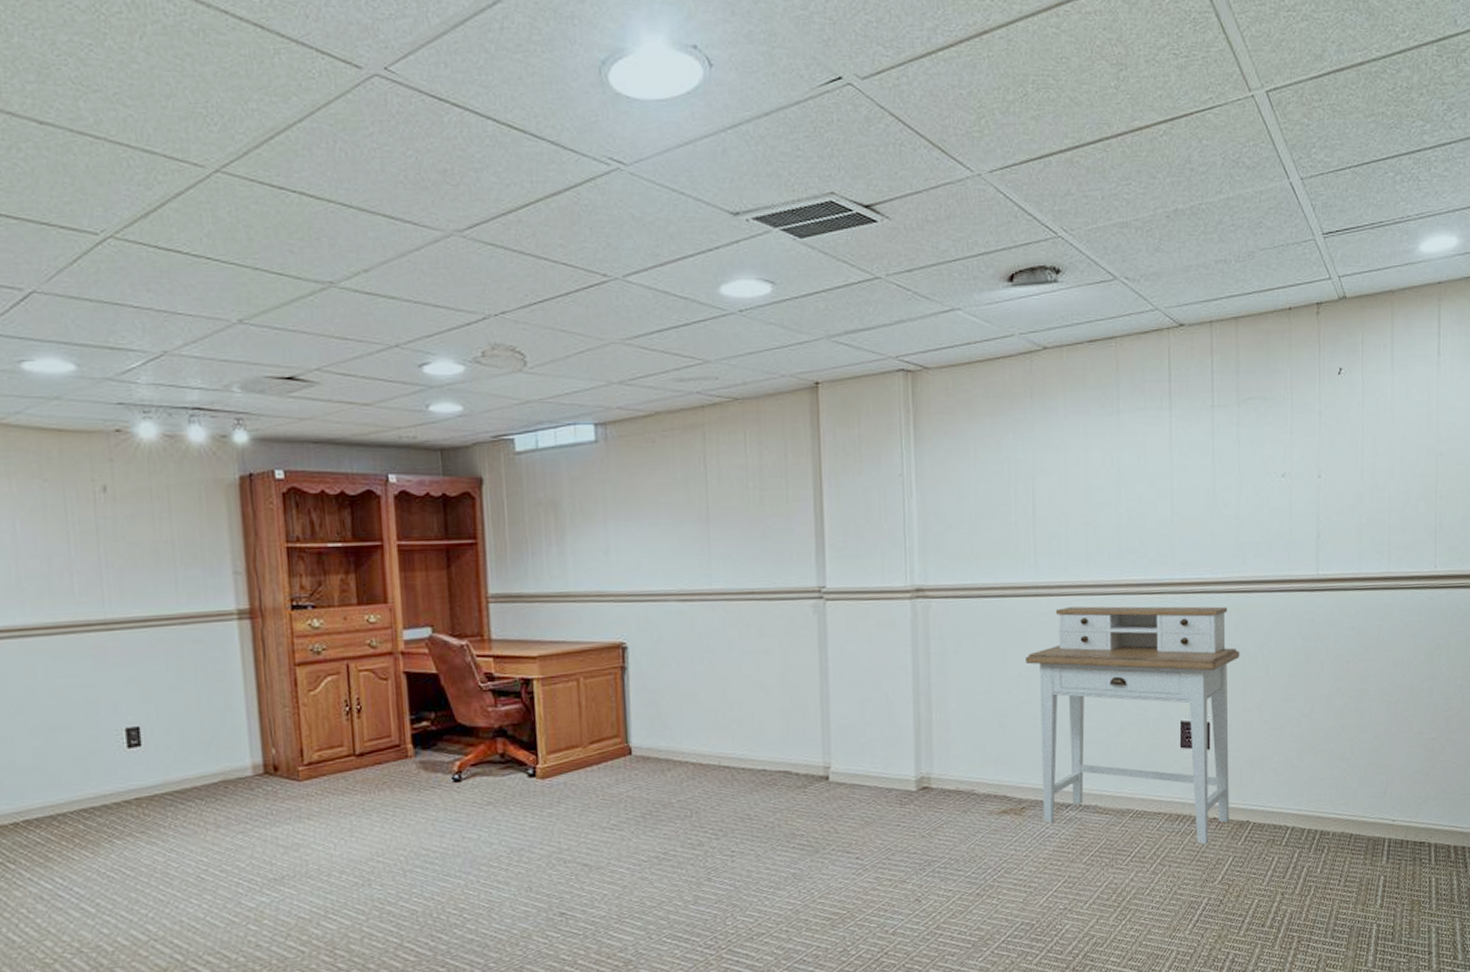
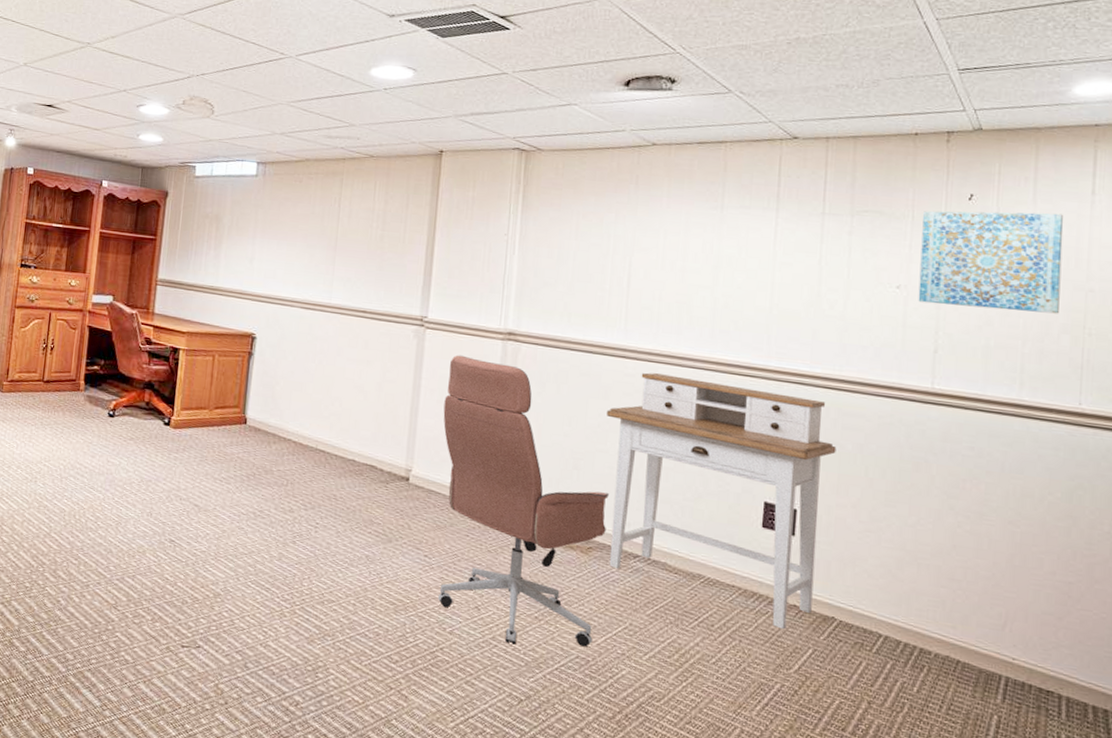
office chair: none [856,624,1037,929] -> present [437,355,609,647]
wall art: none [1301,378,1417,489] -> present [918,211,1064,314]

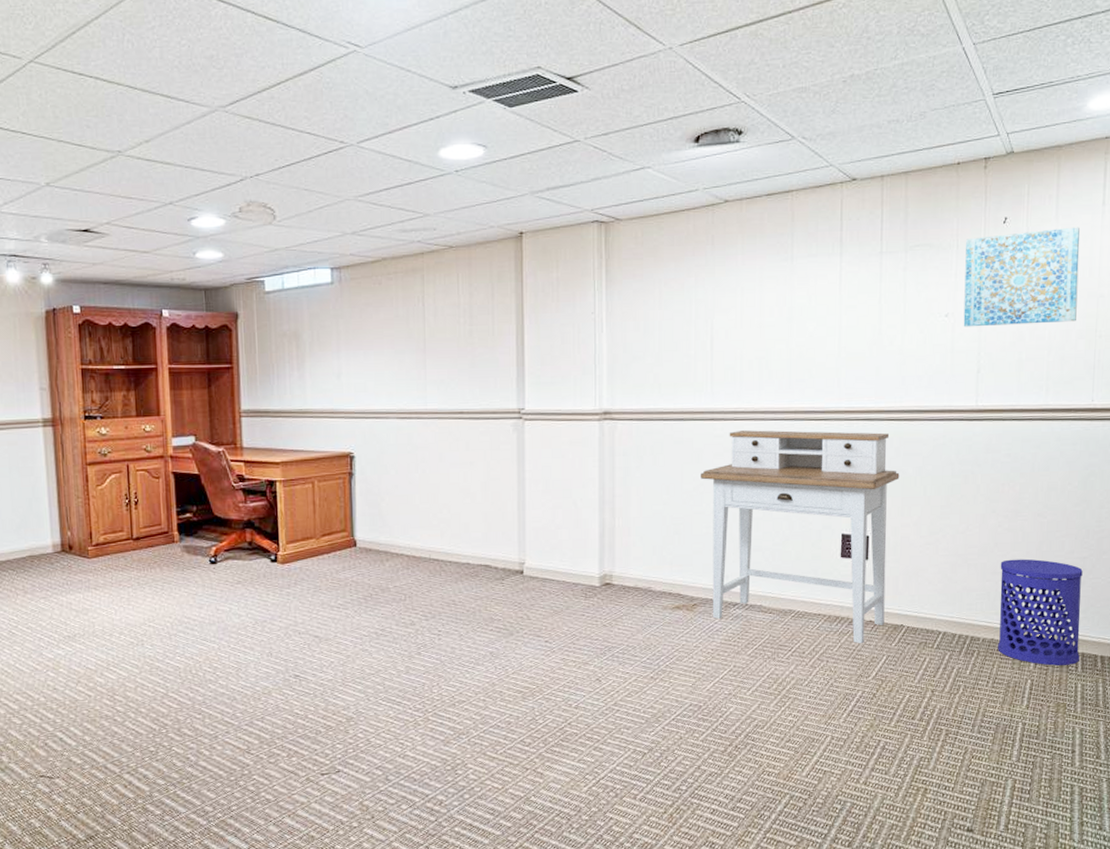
office chair: present [437,355,609,647] -> none [549,442,708,706]
waste bin: none [954,567,1068,709] -> present [998,559,1083,666]

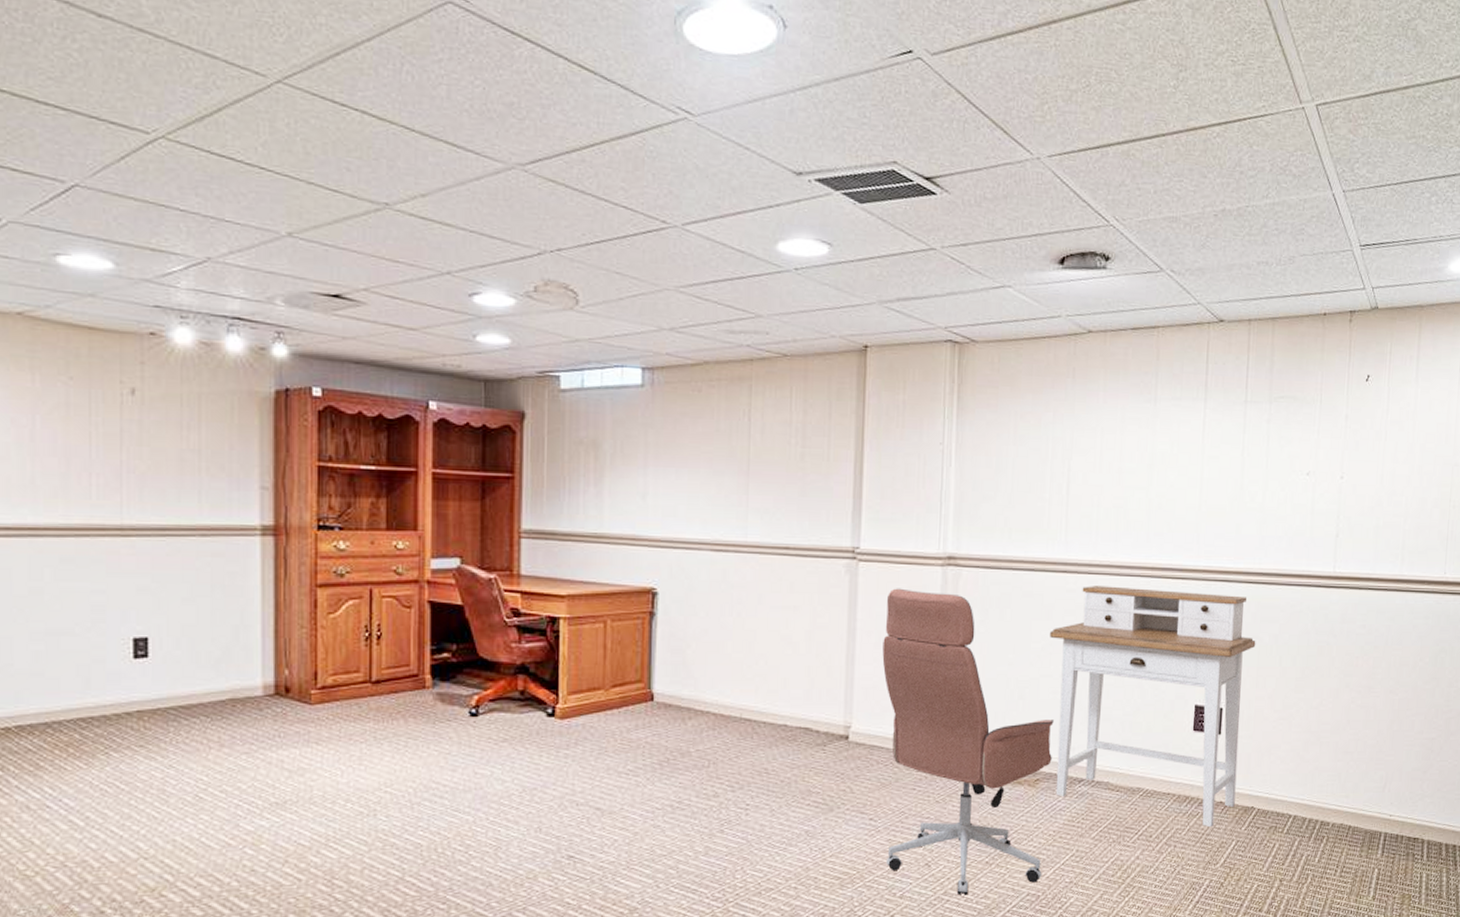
office chair: none [549,442,708,706] -> present [882,588,1054,895]
wall art: present [963,227,1080,327] -> none [1324,391,1438,490]
waste bin: present [998,559,1083,666] -> none [1347,738,1431,854]

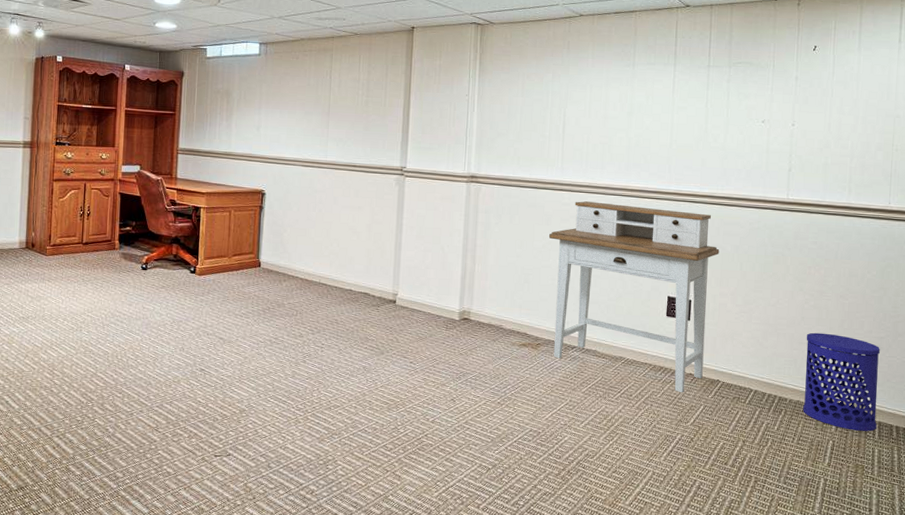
office chair: present [882,588,1054,895] -> none [421,197,552,426]
waste bin: none [1347,738,1431,854] -> present [803,332,880,431]

